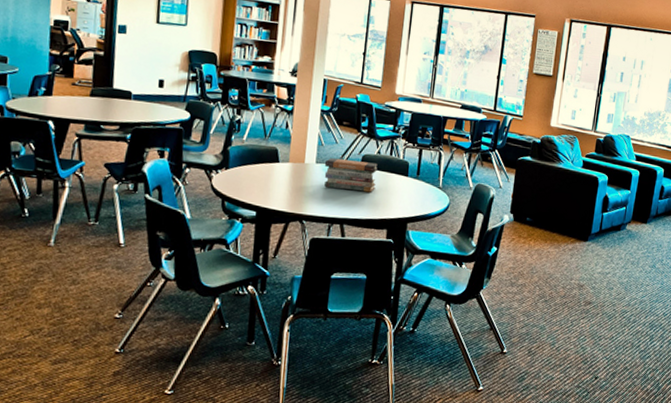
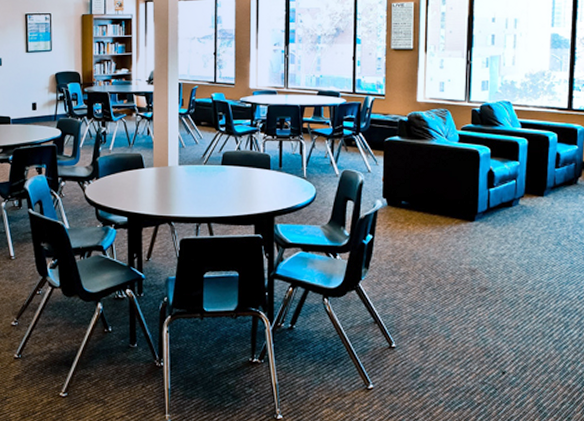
book stack: present [324,158,378,193] -> none [187,159,239,189]

